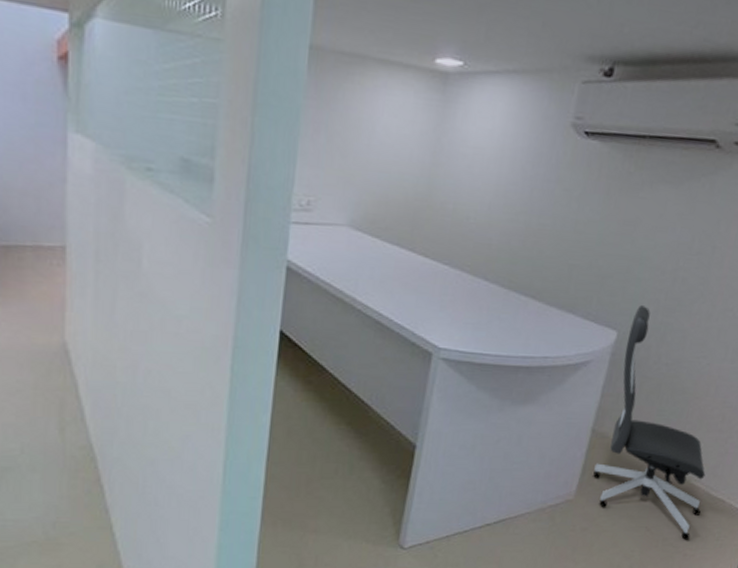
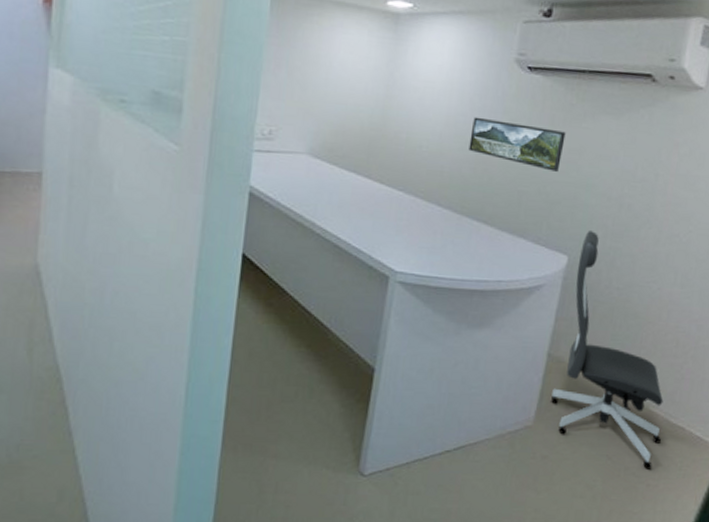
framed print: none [518,186,622,244] -> present [469,116,566,172]

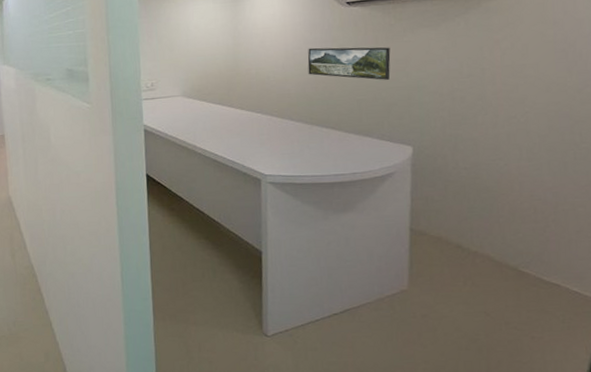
office chair: present [551,231,664,469] -> none [420,123,538,323]

